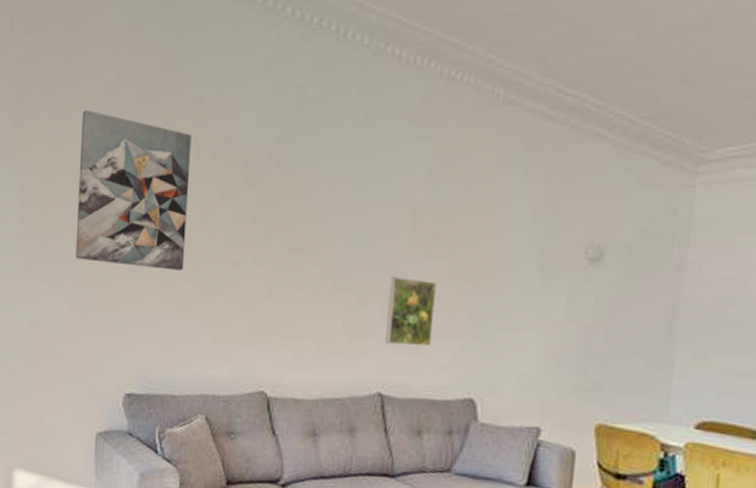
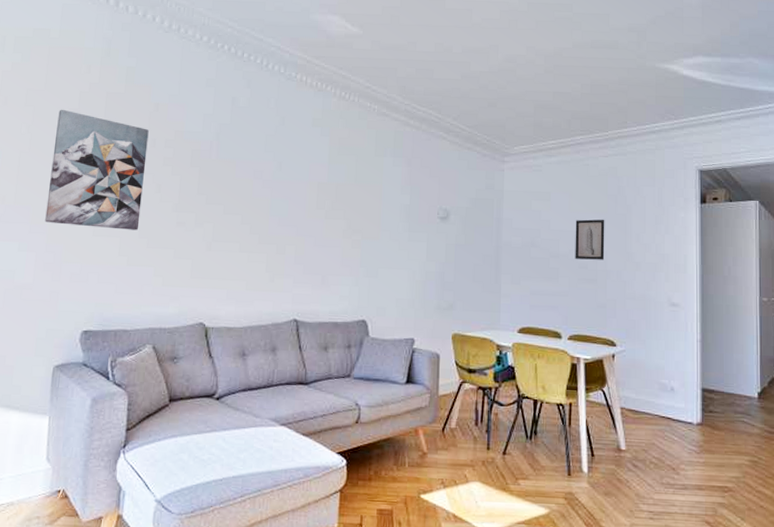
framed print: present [385,277,438,347] -> none [299,232,337,283]

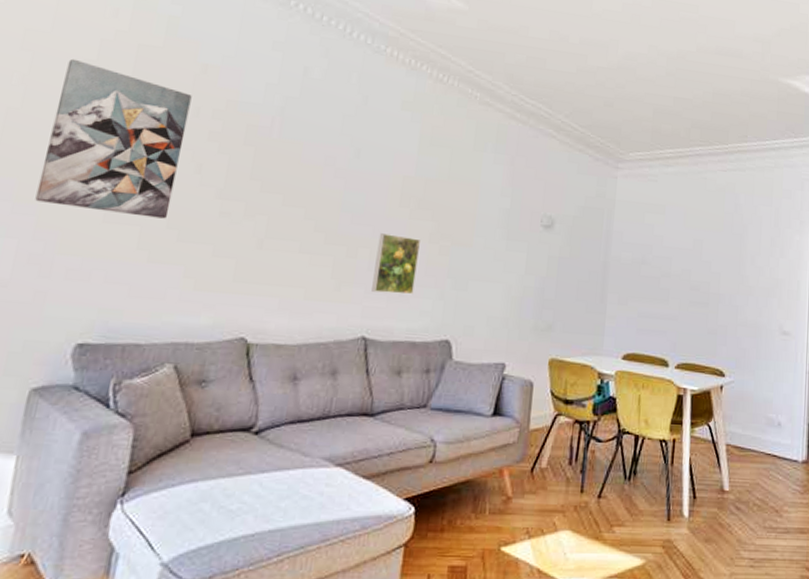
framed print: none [299,232,337,283] -> present [371,233,422,295]
wall art: present [575,219,605,260] -> none [687,237,720,282]

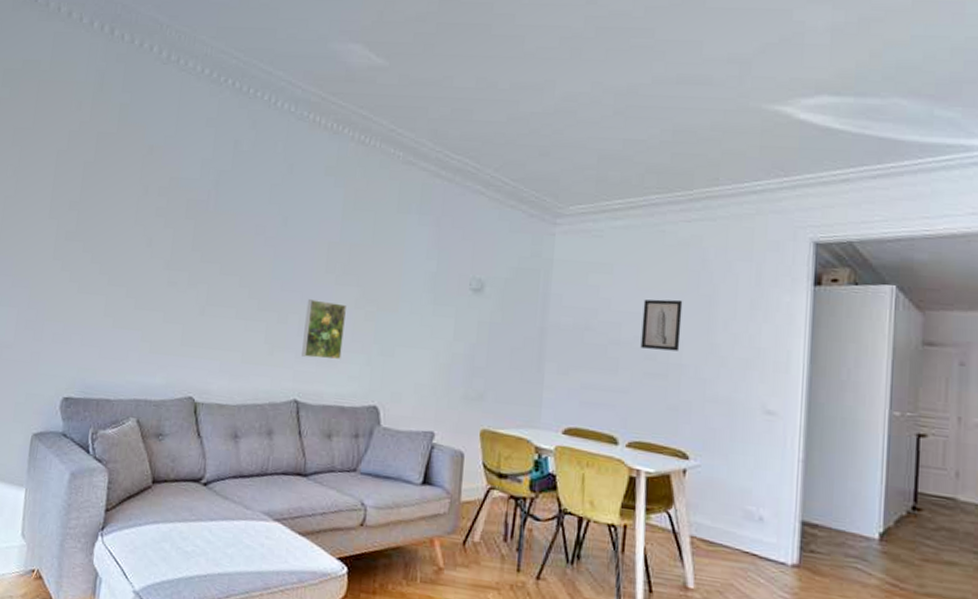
wall art: present [35,58,192,219] -> none [28,150,142,289]
wall art: none [687,237,720,282] -> present [640,299,683,351]

